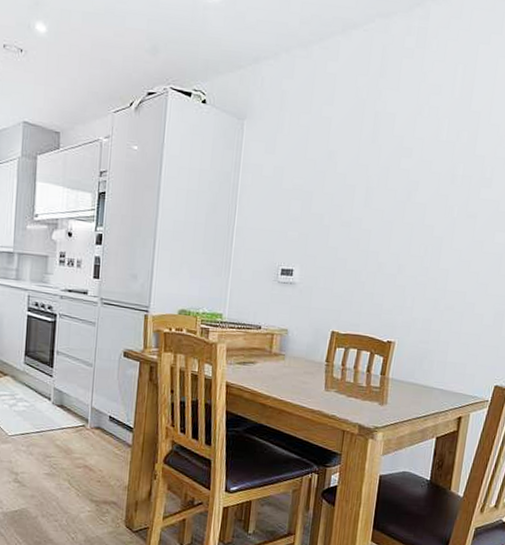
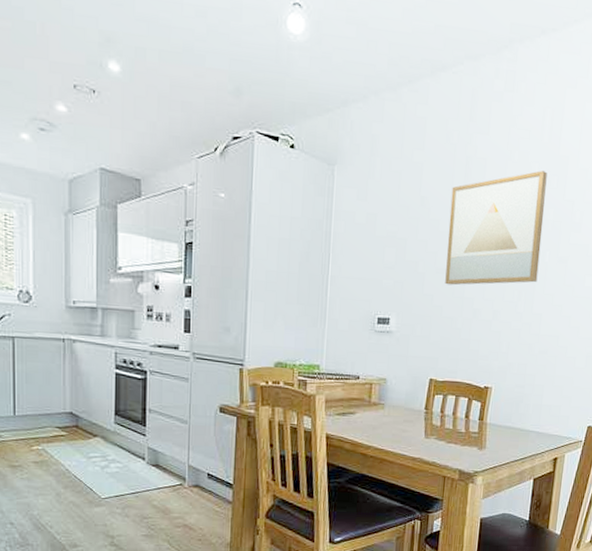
wall art: none [350,126,458,239] -> present [445,170,547,286]

